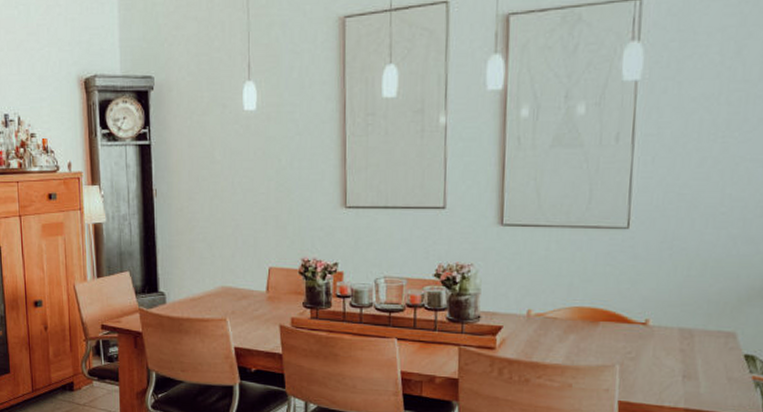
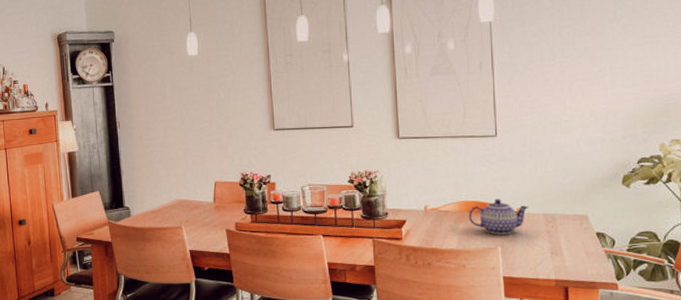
teapot: none [581,306,662,351] -> present [468,199,529,235]

